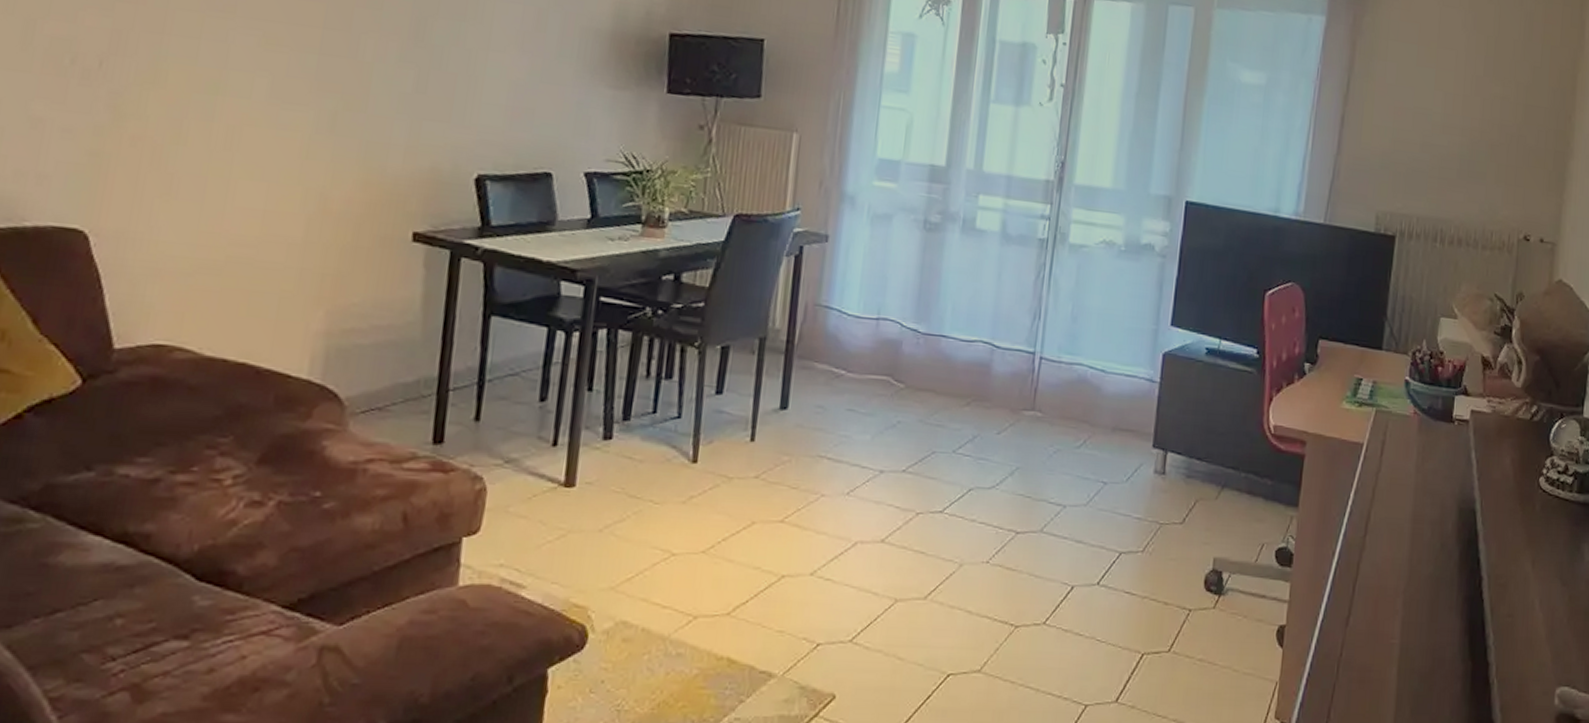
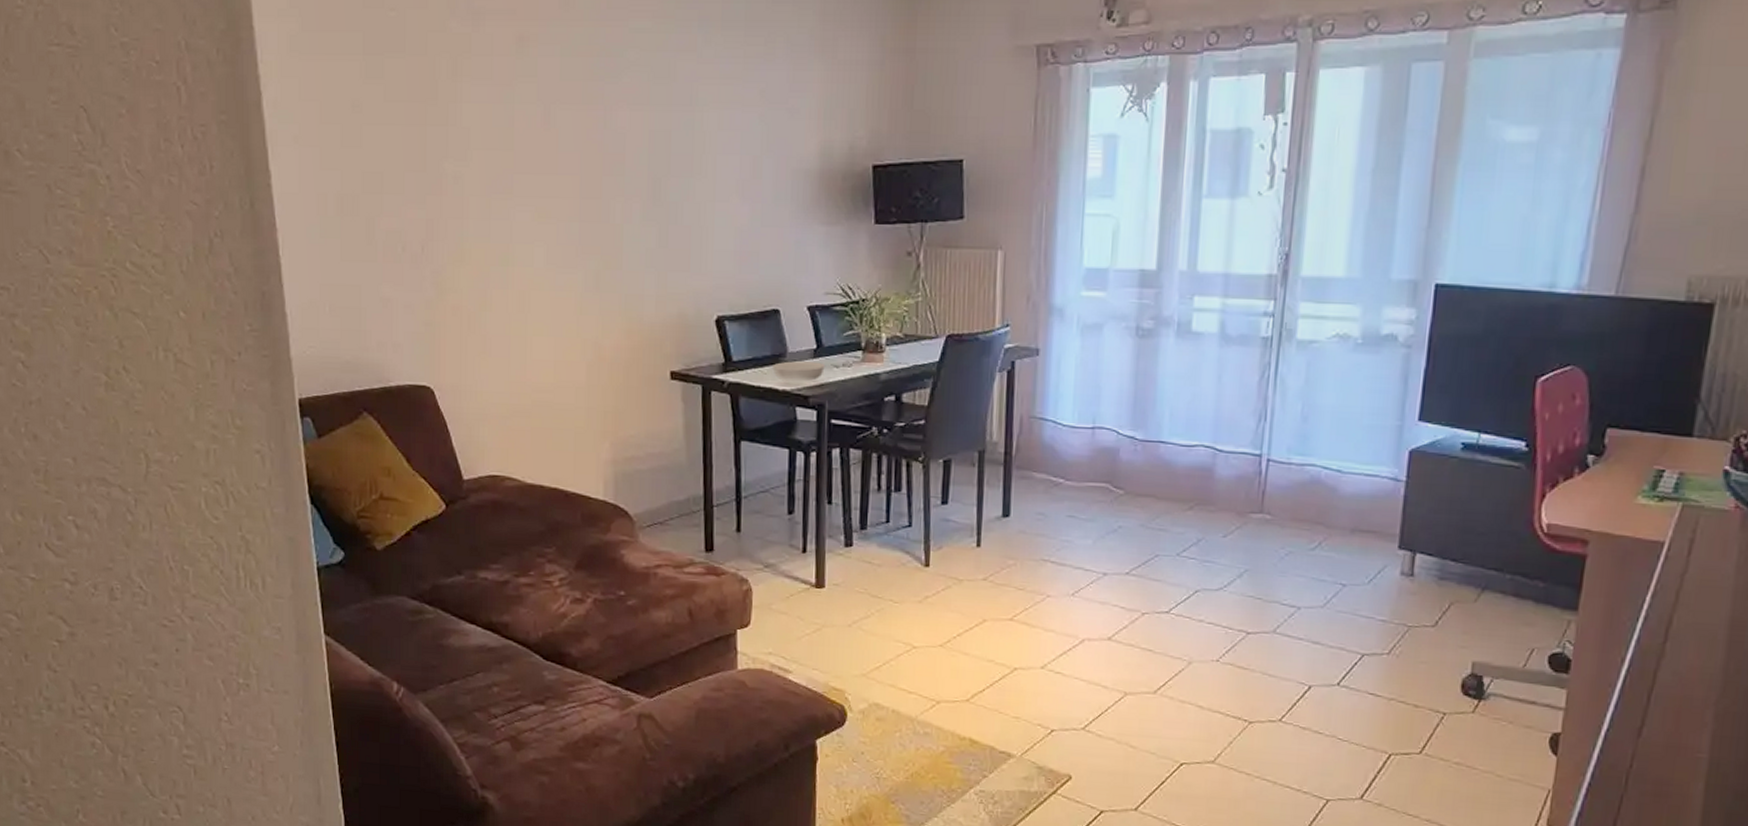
bowl: none [537,230,599,258] -> present [773,361,825,386]

